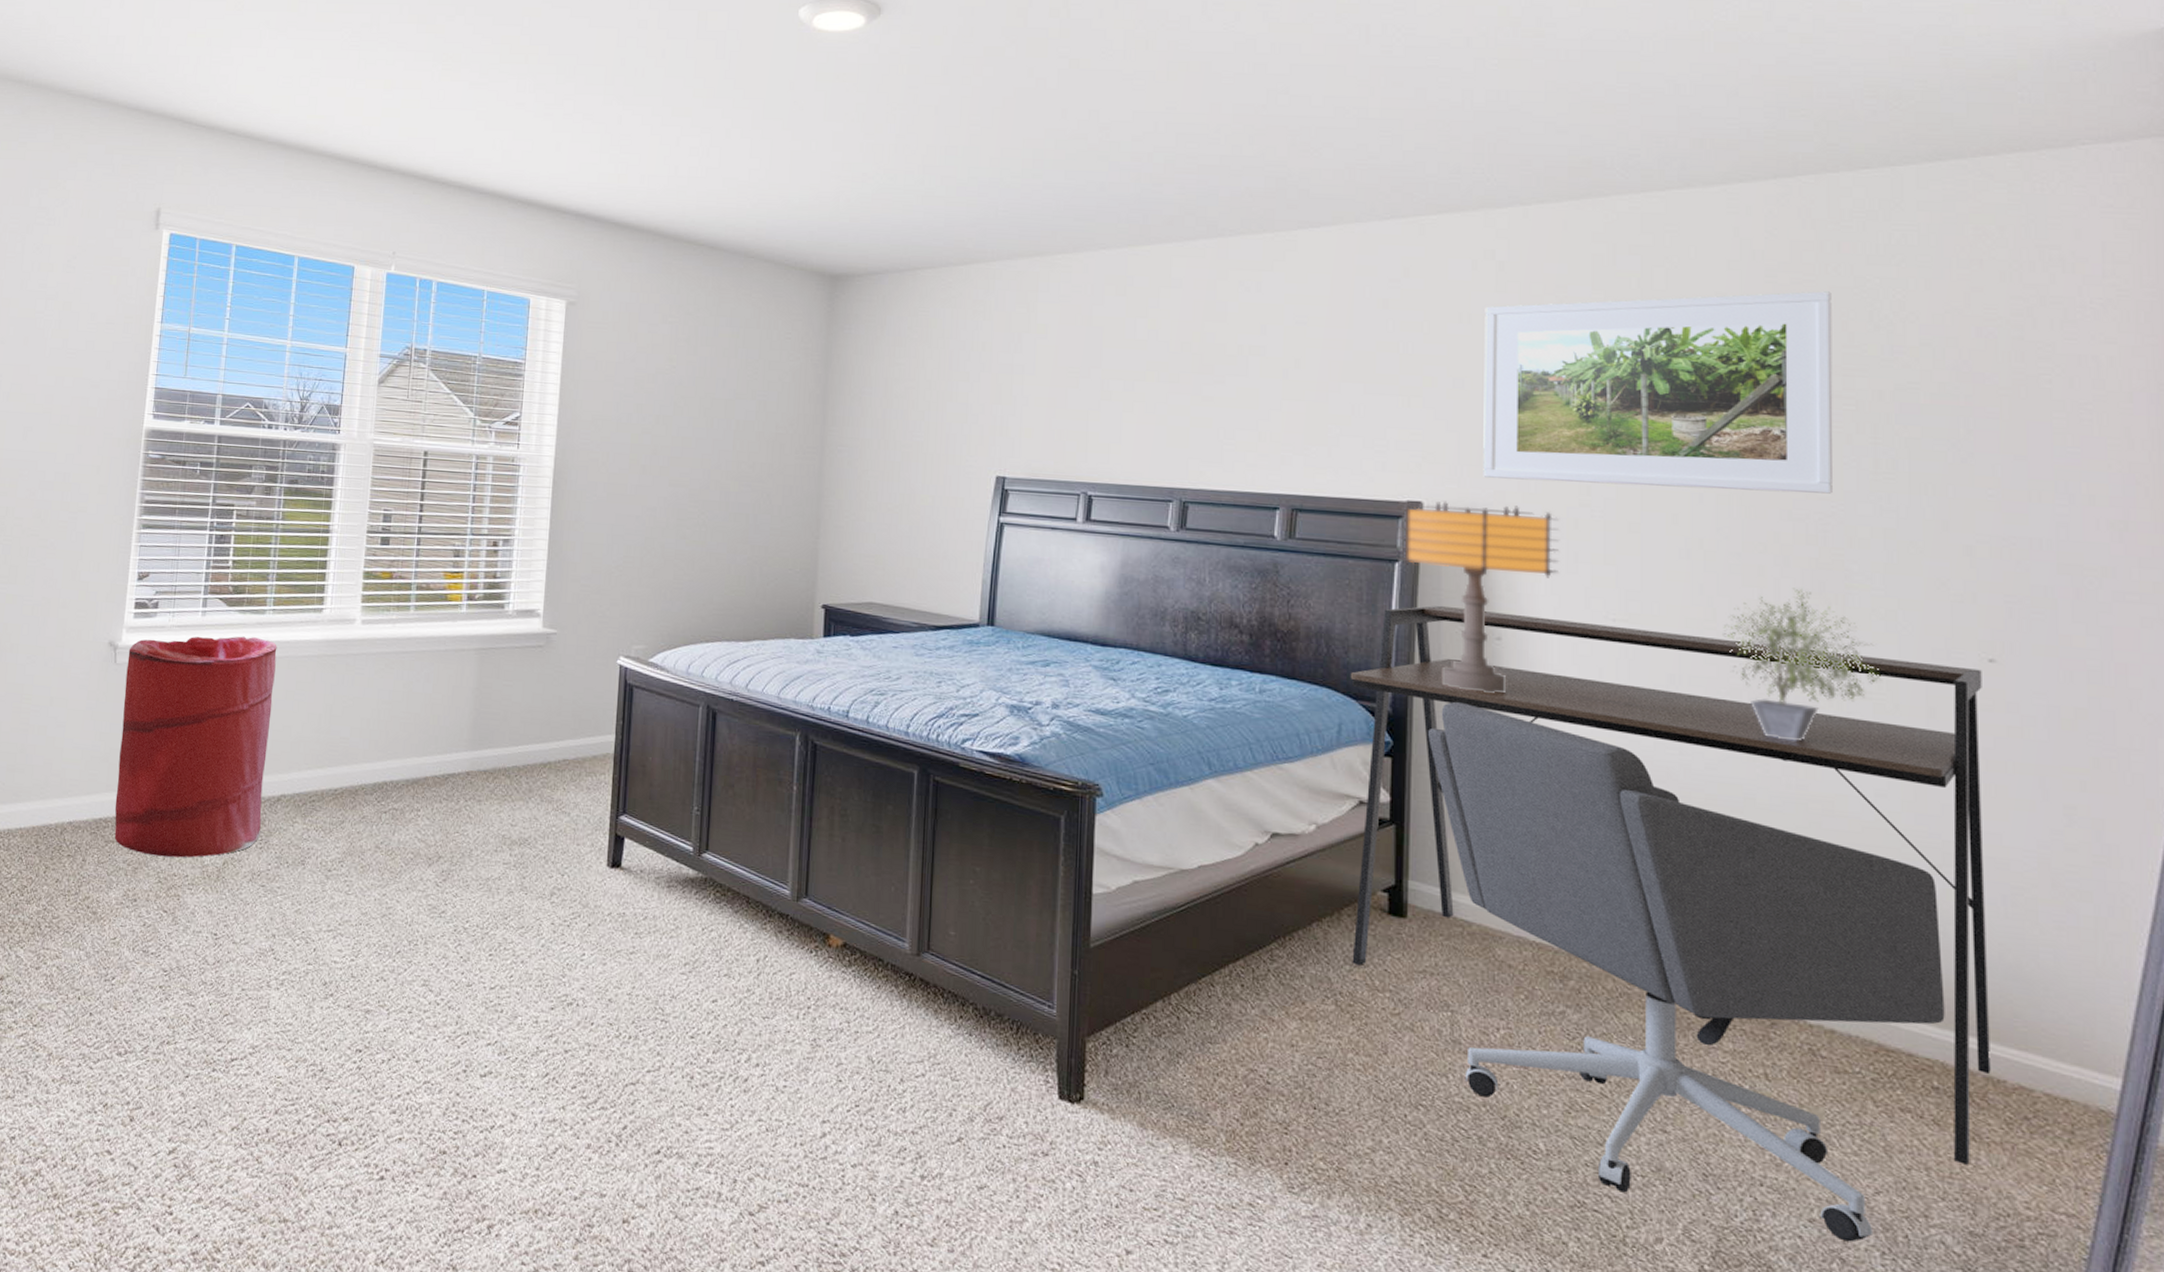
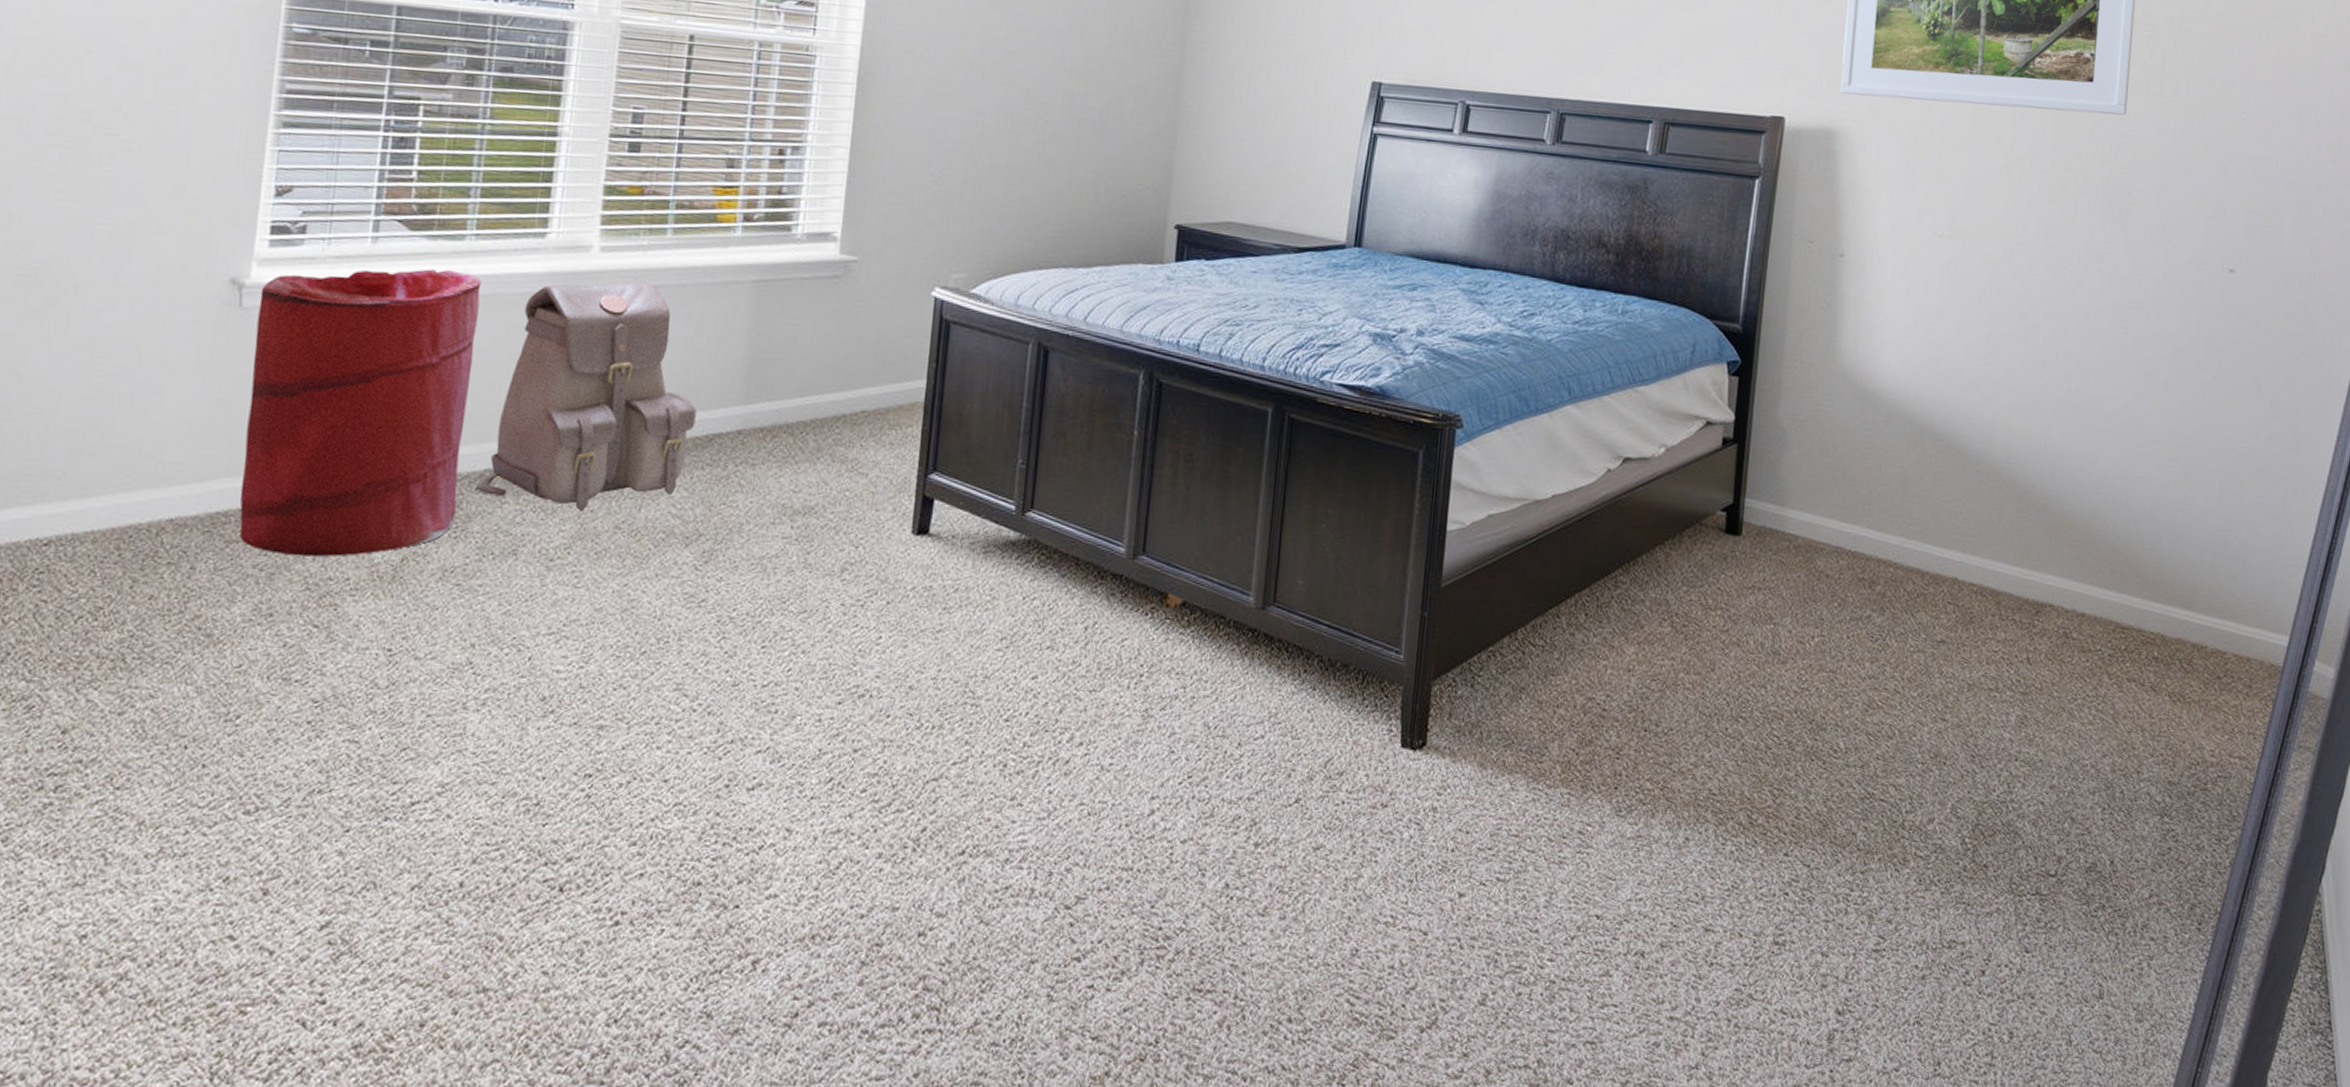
backpack: none [274,647,435,833] -> present [475,280,697,513]
desk: present [1351,605,1991,1165] -> none [1689,222,2224,723]
table lamp: present [1396,501,1560,694] -> none [1757,116,1902,310]
office chair: present [1428,702,1945,1242] -> none [1773,319,2173,802]
potted plant: present [1723,588,1881,741] -> none [2029,204,2148,349]

